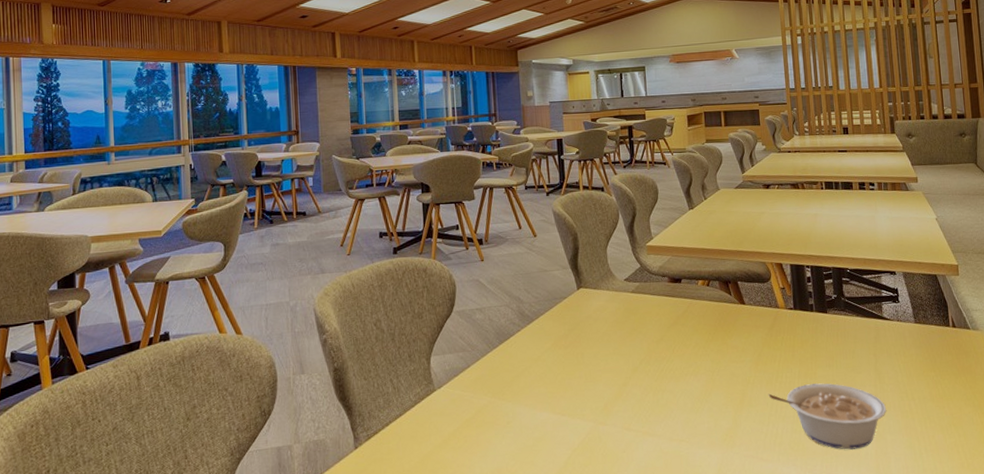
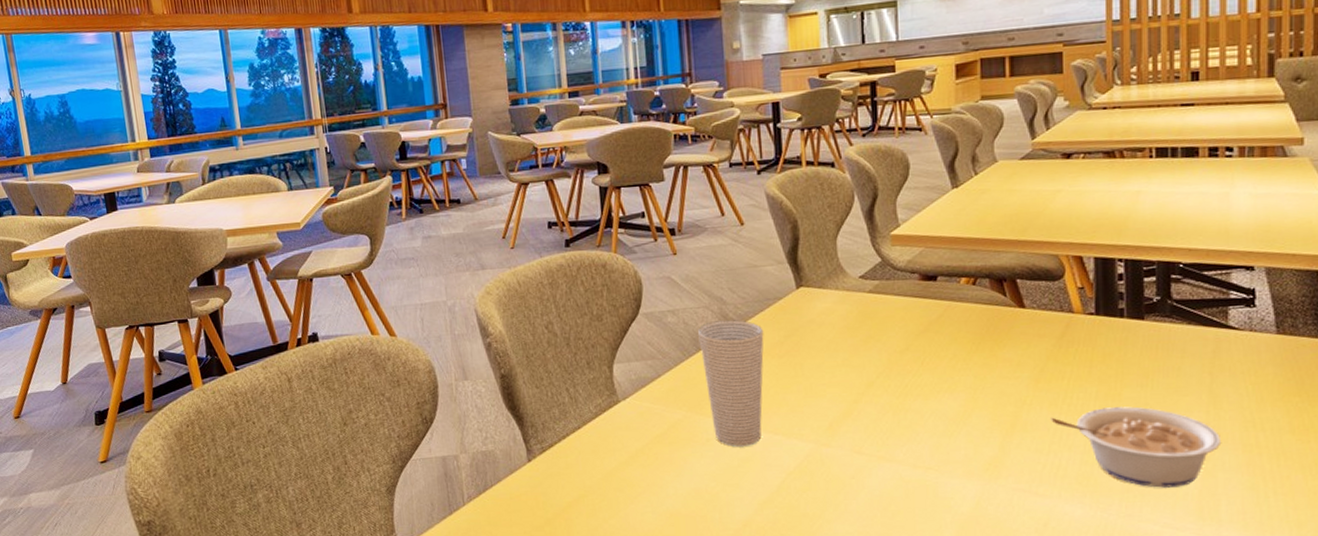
cup: none [501,316,553,428] -> present [698,320,764,447]

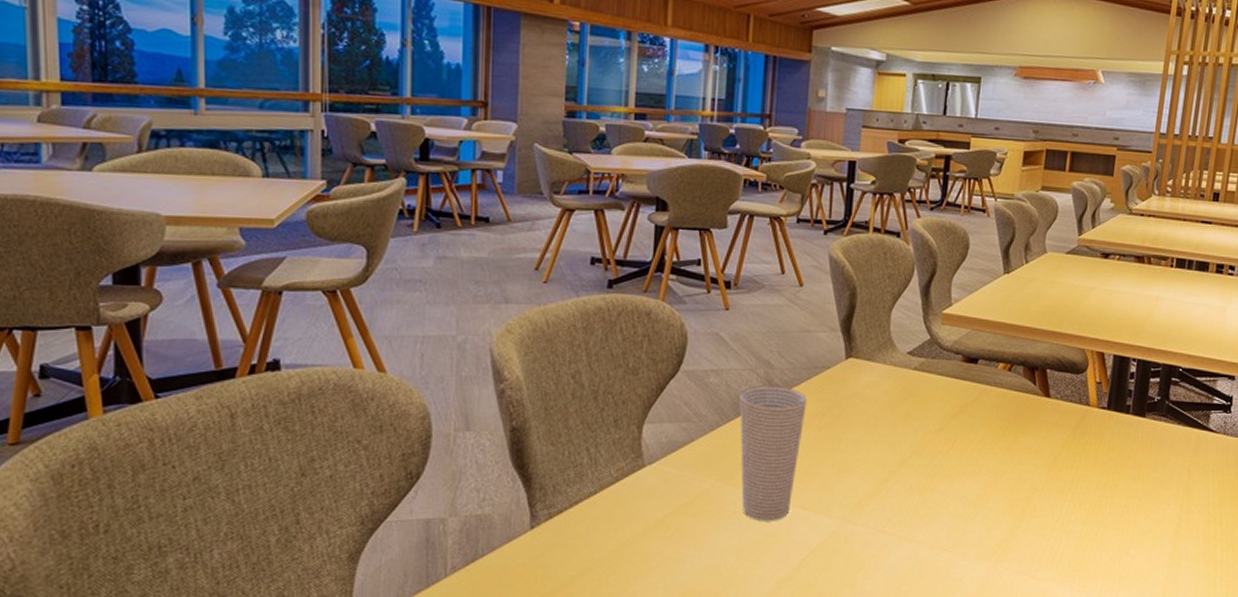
legume: present [1051,406,1222,488] -> none [1056,497,1189,574]

